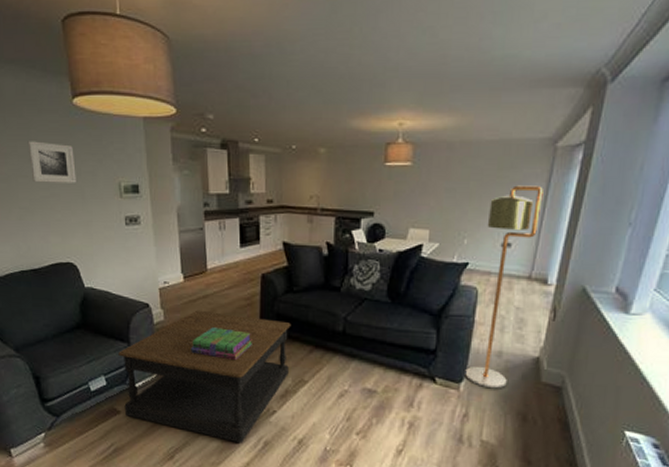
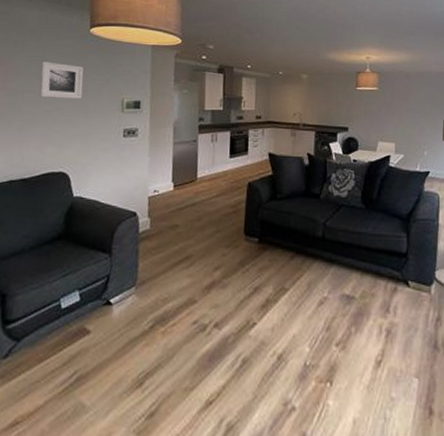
coffee table: present [118,310,291,442] -> none [95,218,274,361]
stack of books: present [191,327,252,361] -> none [174,235,236,270]

